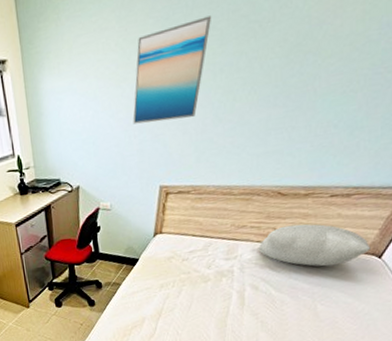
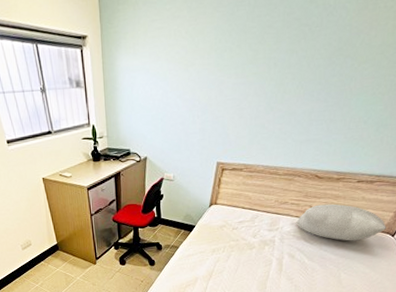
wall art: present [133,15,212,124] -> none [197,15,270,106]

